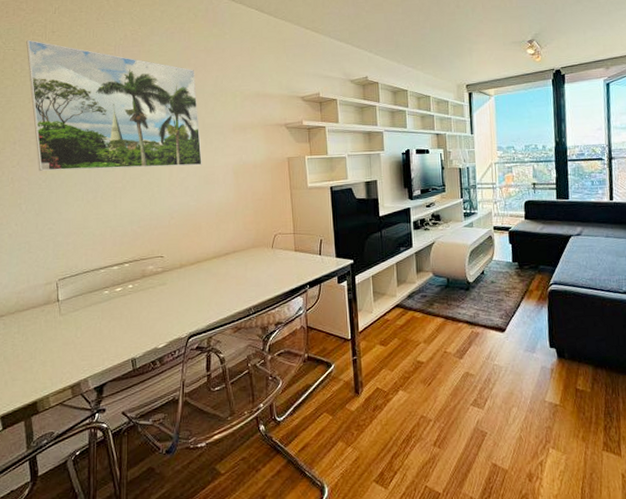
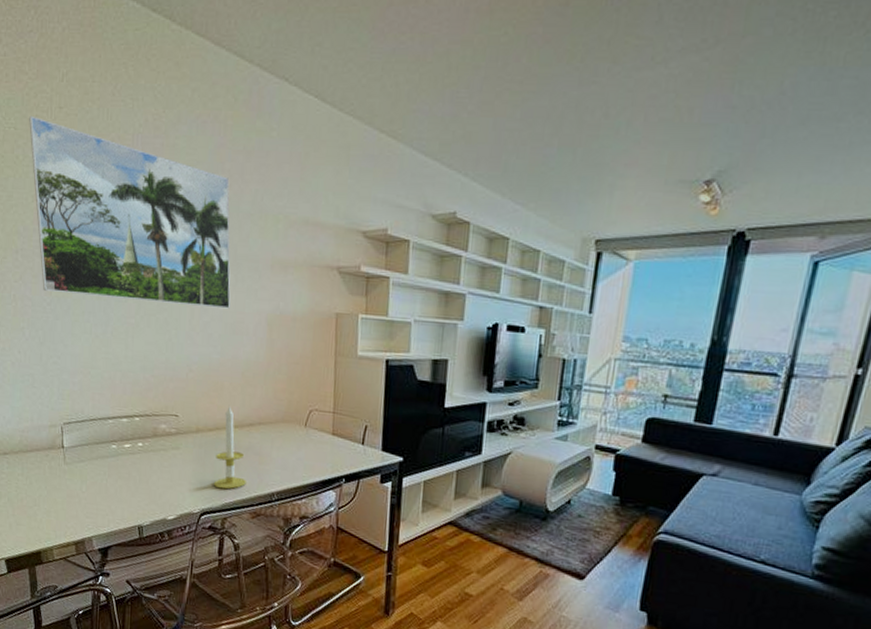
candle: none [198,240,226,312] -> present [213,404,246,490]

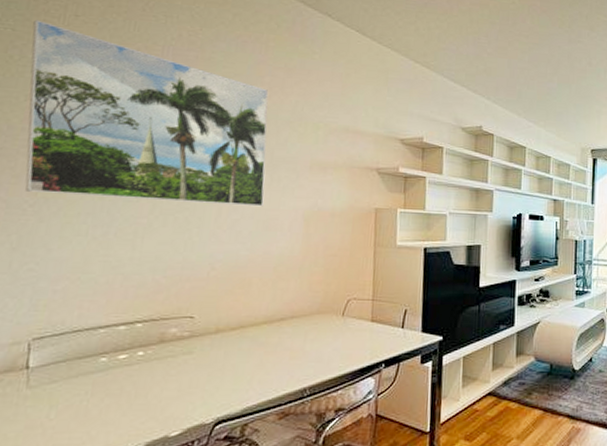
candle: present [213,404,246,490] -> none [233,301,274,392]

